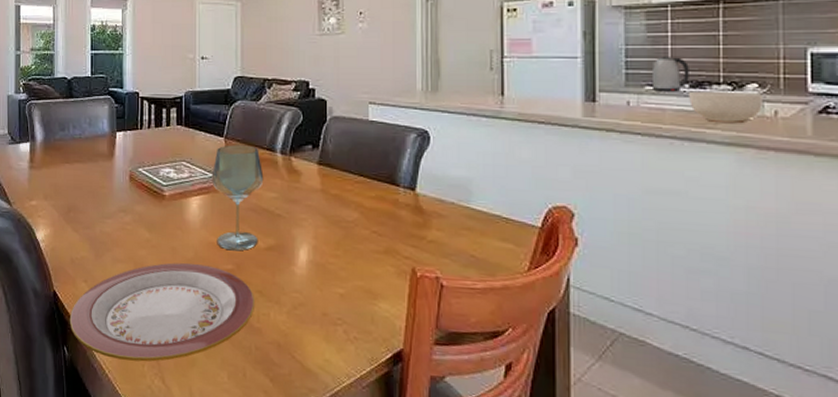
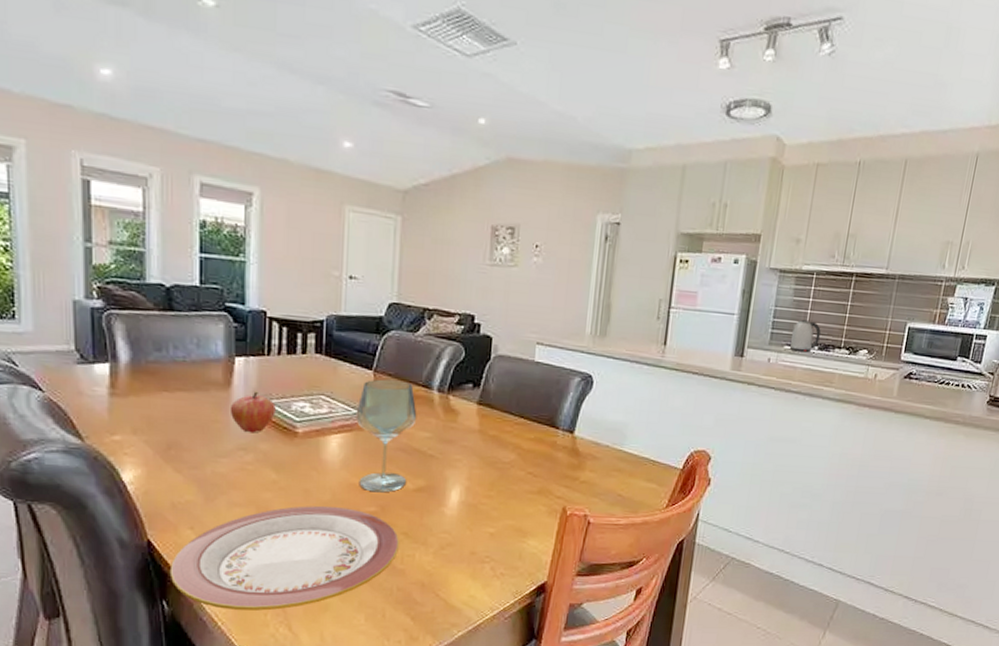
fruit: none [113,160,147,197] -> present [229,391,276,433]
bowl: present [687,91,764,124] -> none [815,352,871,384]

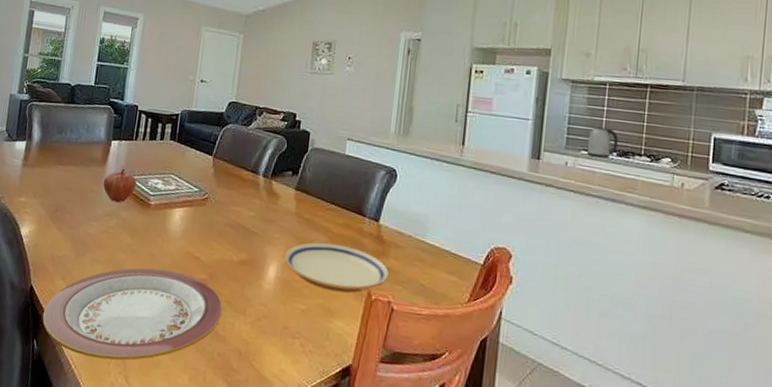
wine glass: present [356,379,417,493] -> none [194,163,245,263]
plate: none [469,460,585,511] -> present [285,242,389,293]

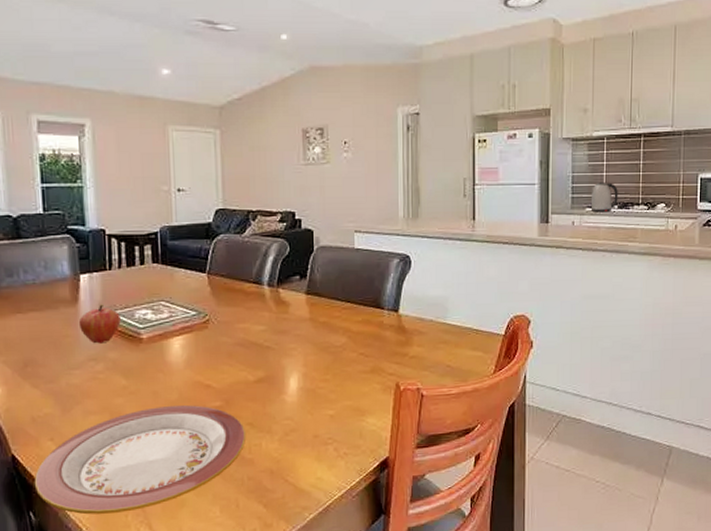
plate: present [285,242,389,293] -> none [305,342,414,390]

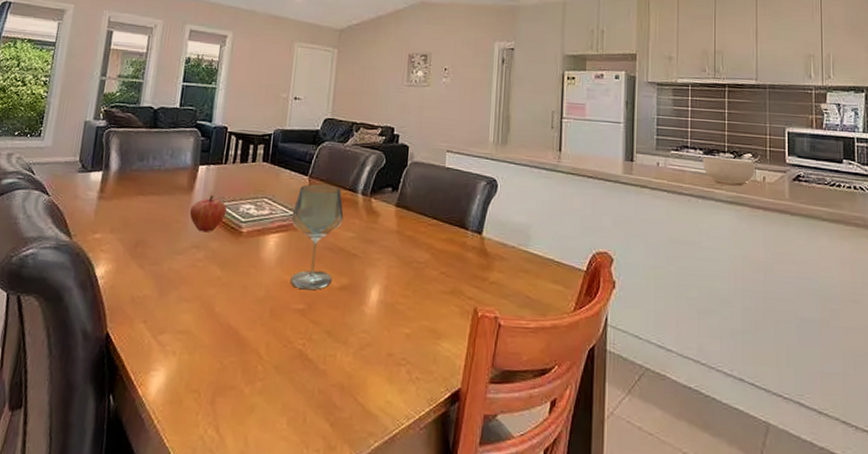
plate: present [34,404,246,515] -> none [119,302,323,410]
wine glass: none [194,280,251,388] -> present [290,184,344,291]
kettle: present [590,183,618,213] -> none [675,127,703,157]
bowl: none [616,210,669,237] -> present [702,157,756,186]

